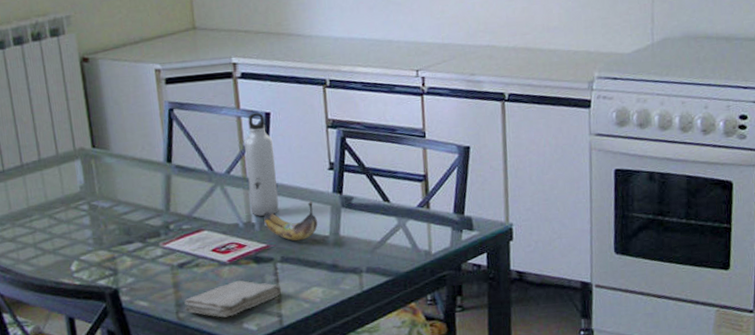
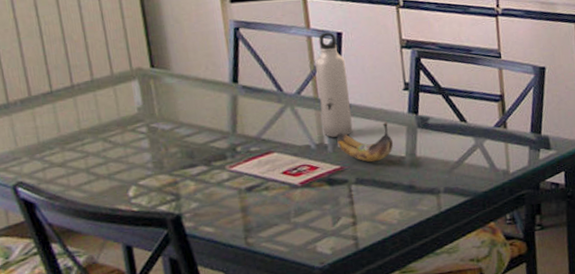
washcloth: present [184,280,282,318] -> none [253,203,357,242]

